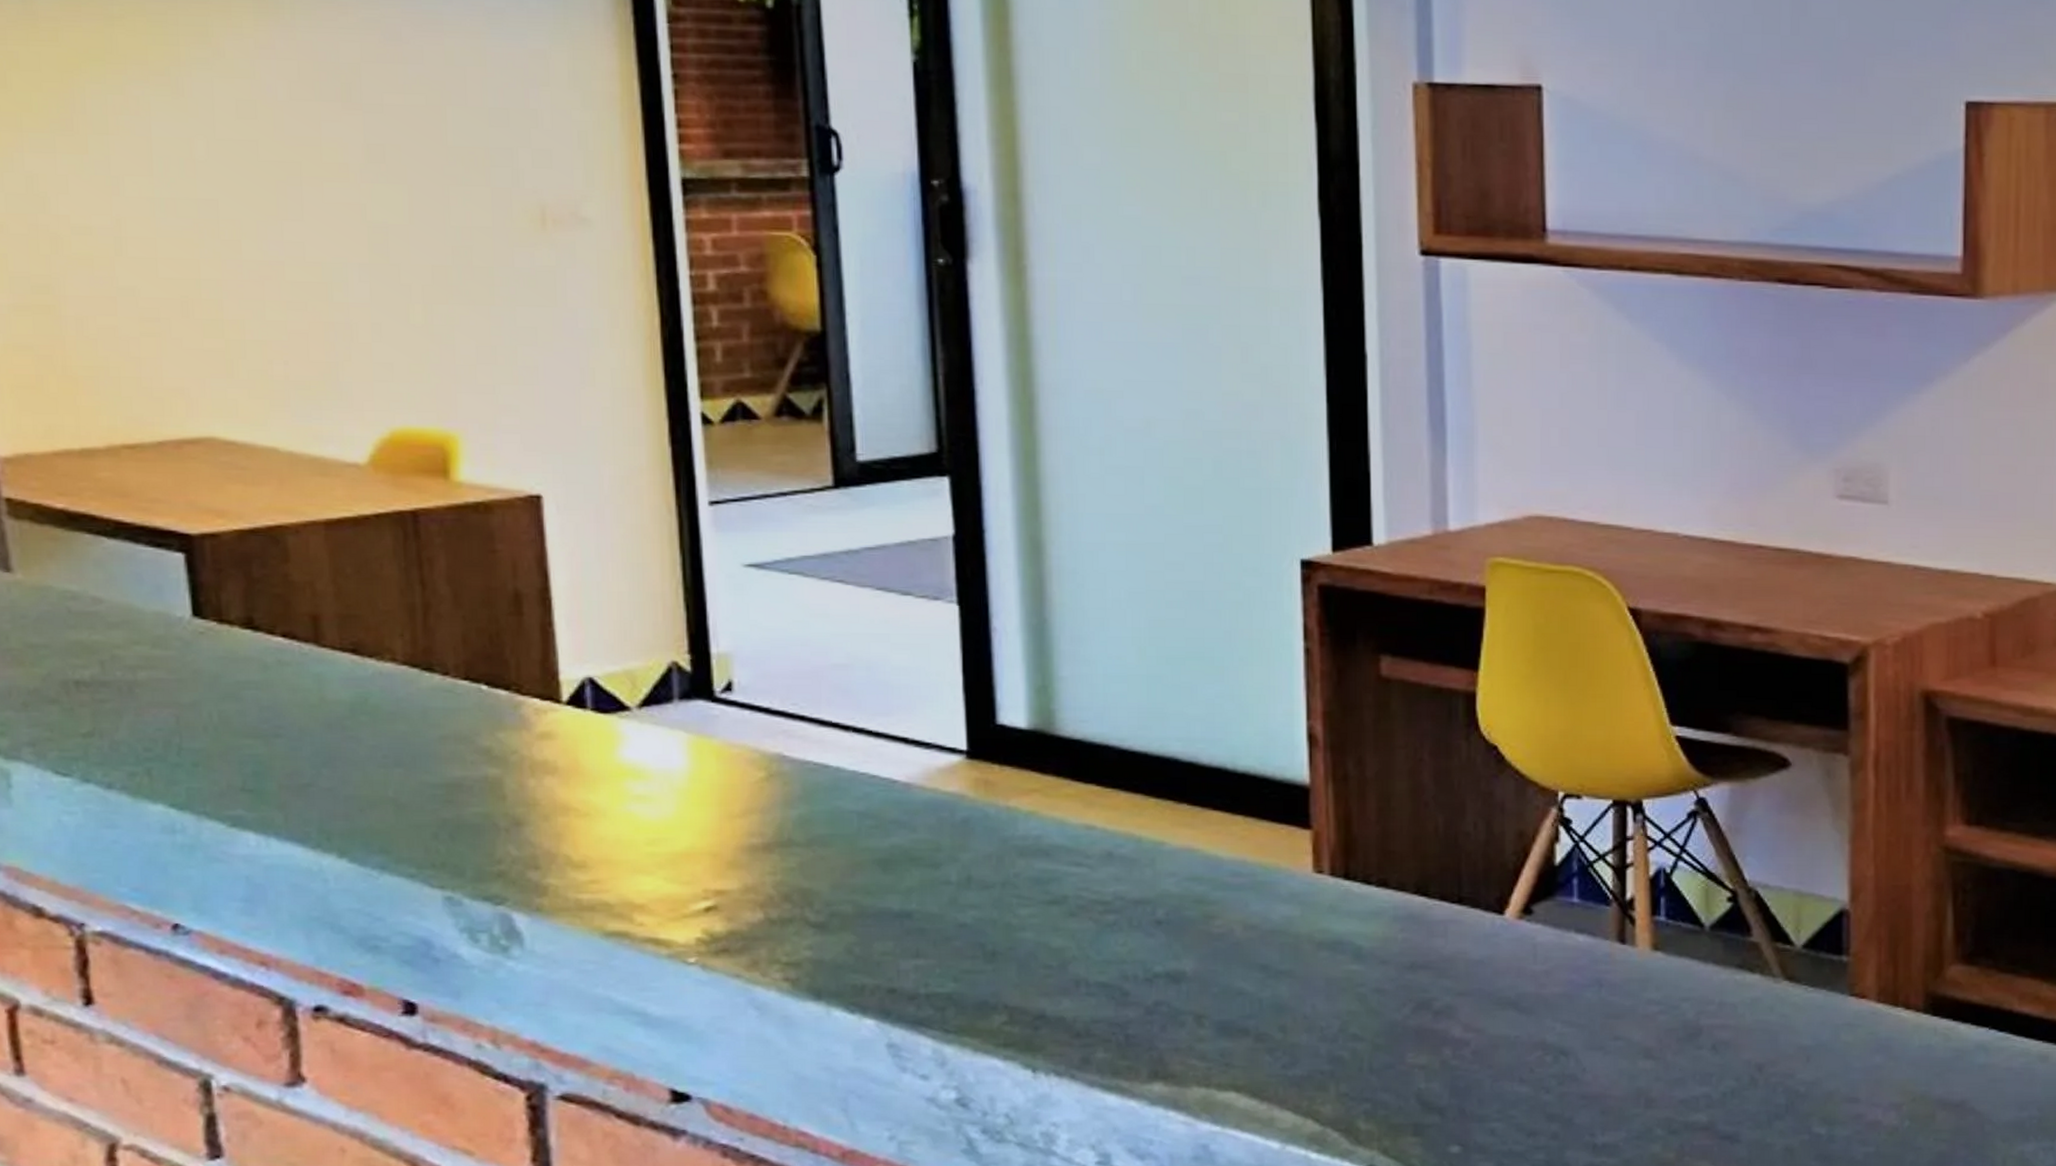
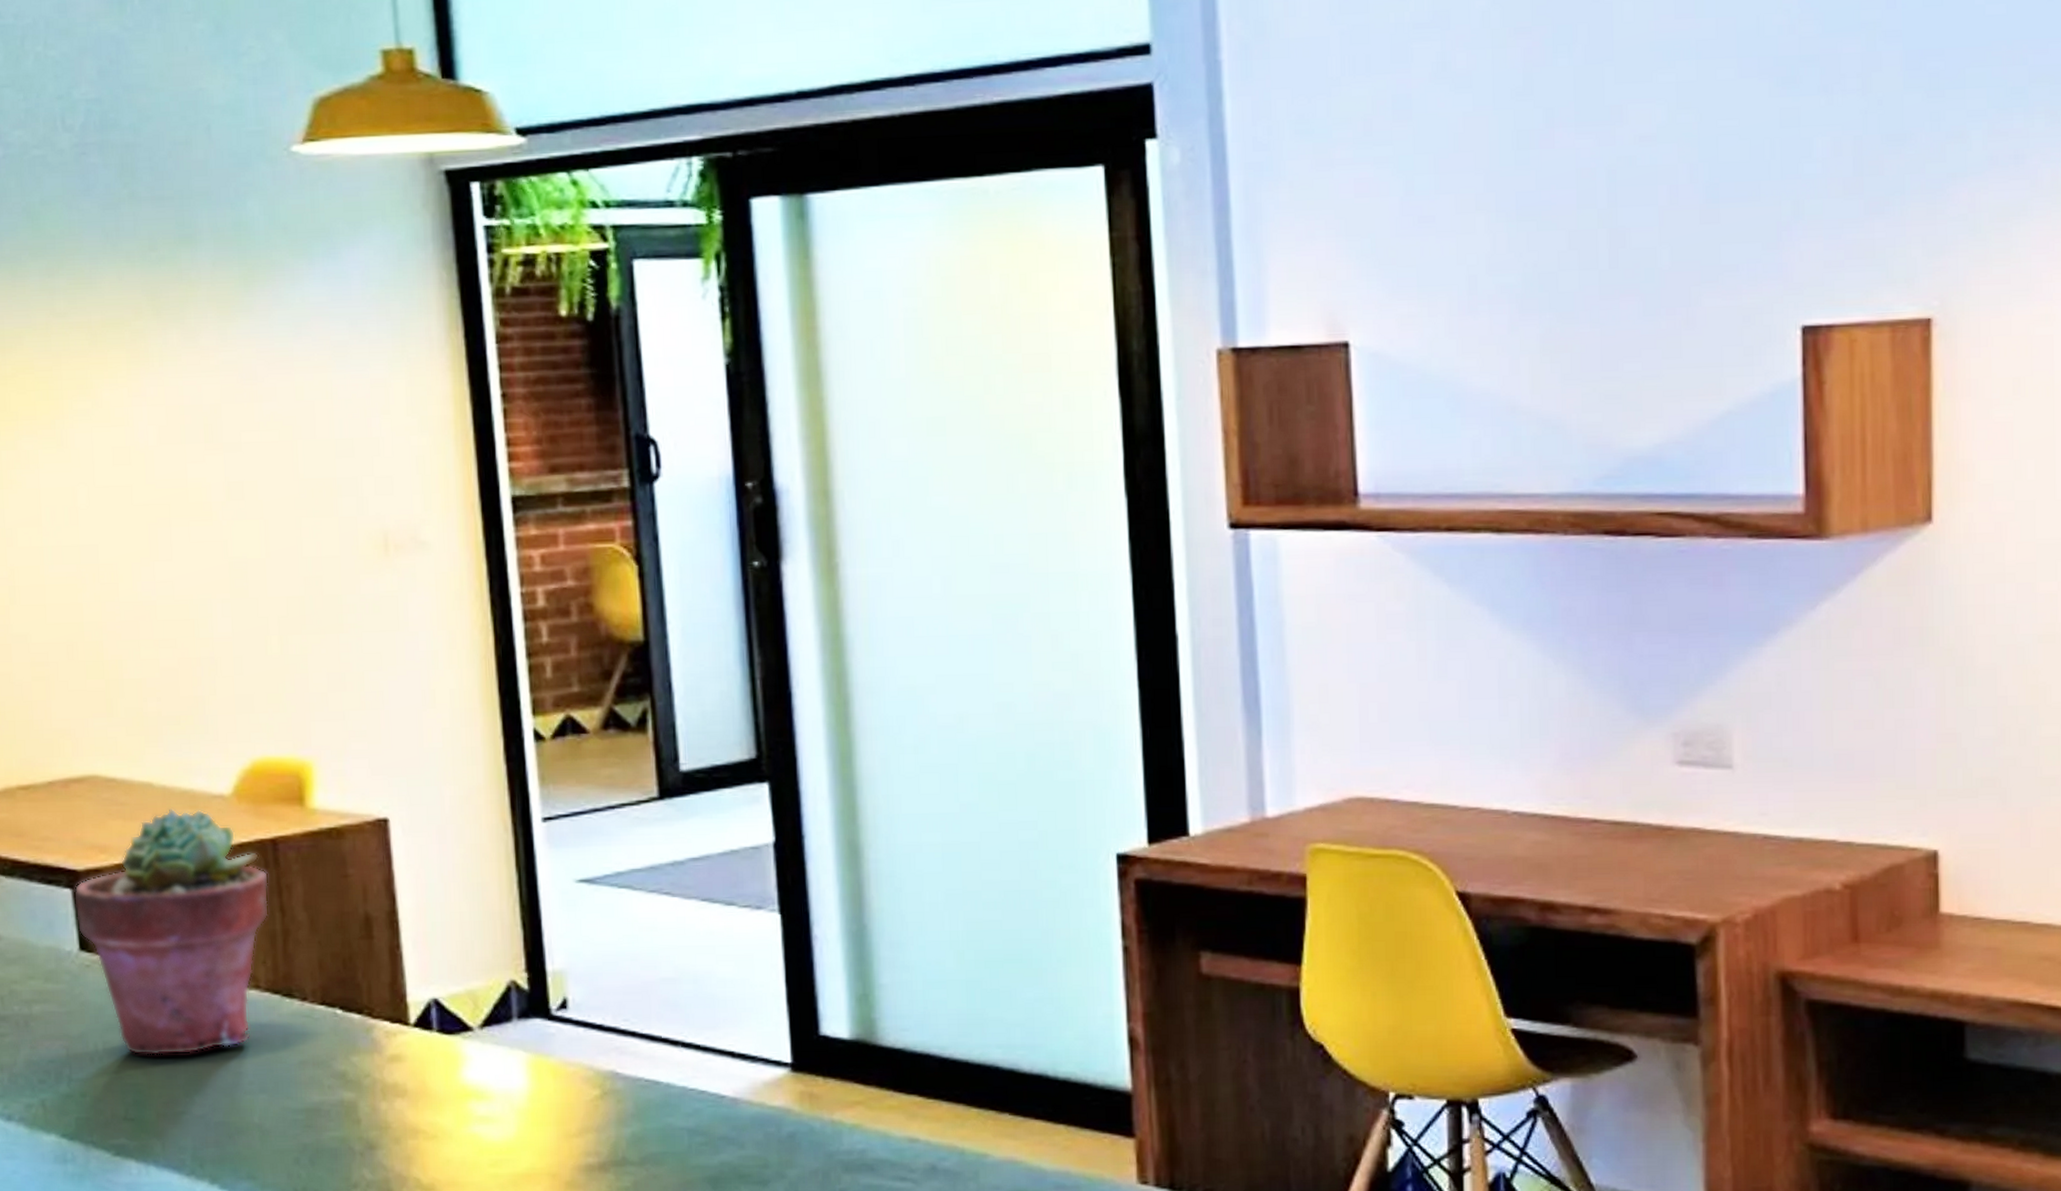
potted succulent: none [186,475,408,727] -> present [73,808,269,1056]

